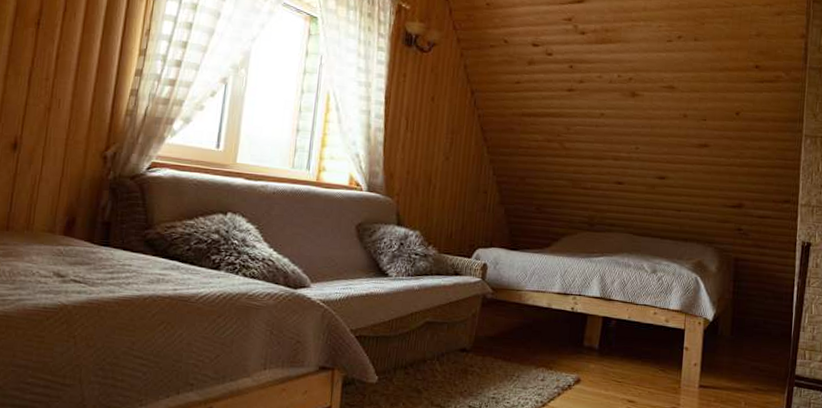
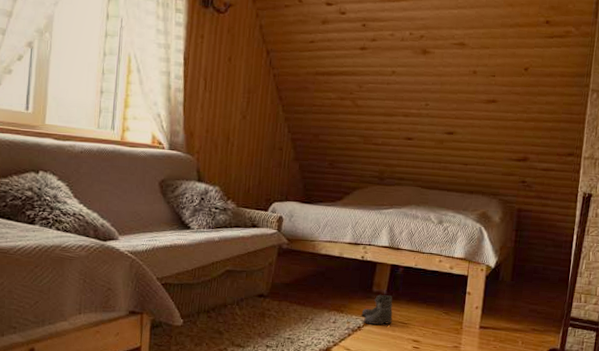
boots: none [572,349,606,385] -> present [361,294,393,326]

